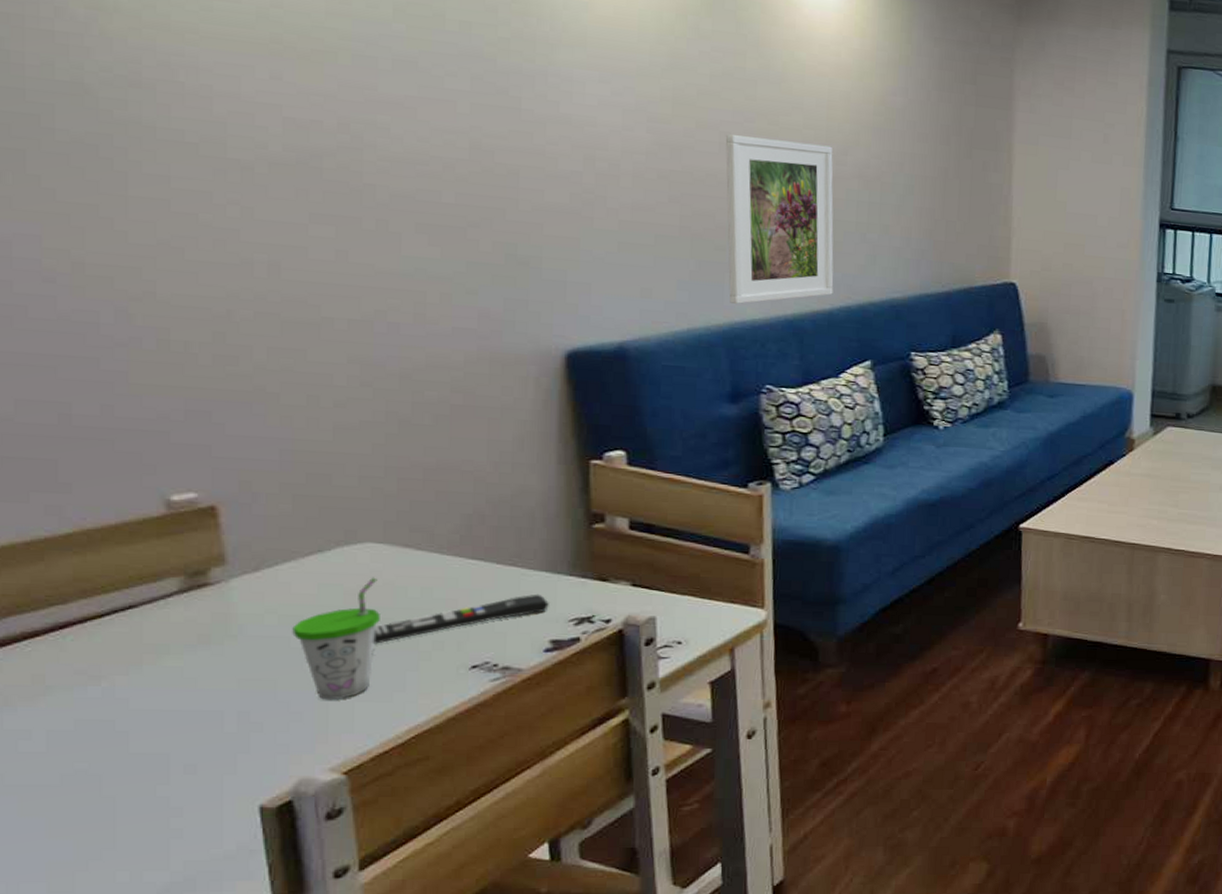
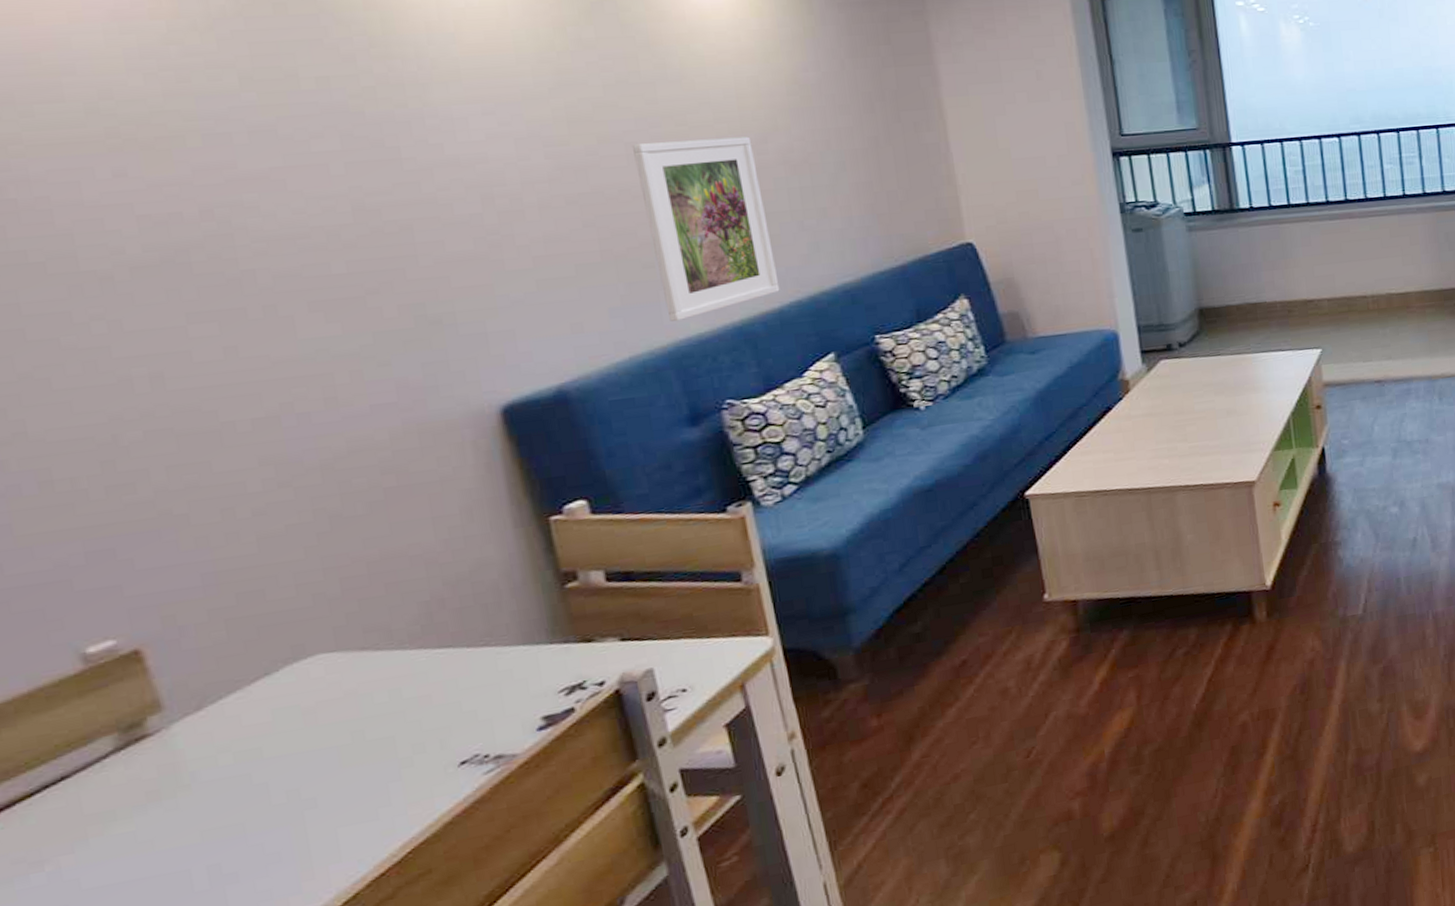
cup: present [292,577,380,700] -> none [251,689,351,833]
remote control: present [373,594,549,645] -> none [343,670,534,763]

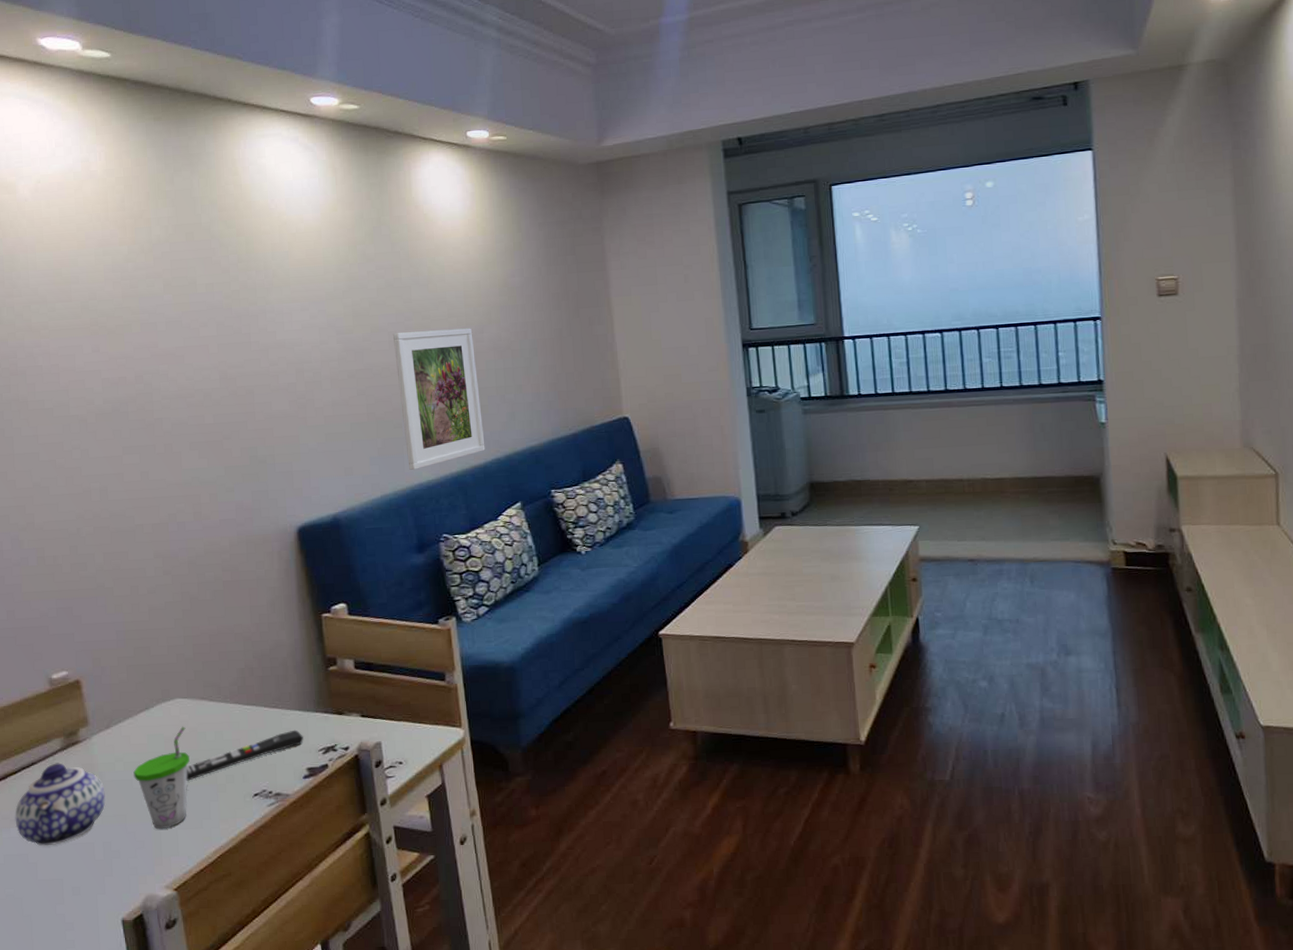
teapot: none [36,769,206,890] -> present [15,763,106,846]
cup: none [251,689,351,833] -> present [133,726,190,830]
remote control: none [343,670,534,763] -> present [186,729,304,782]

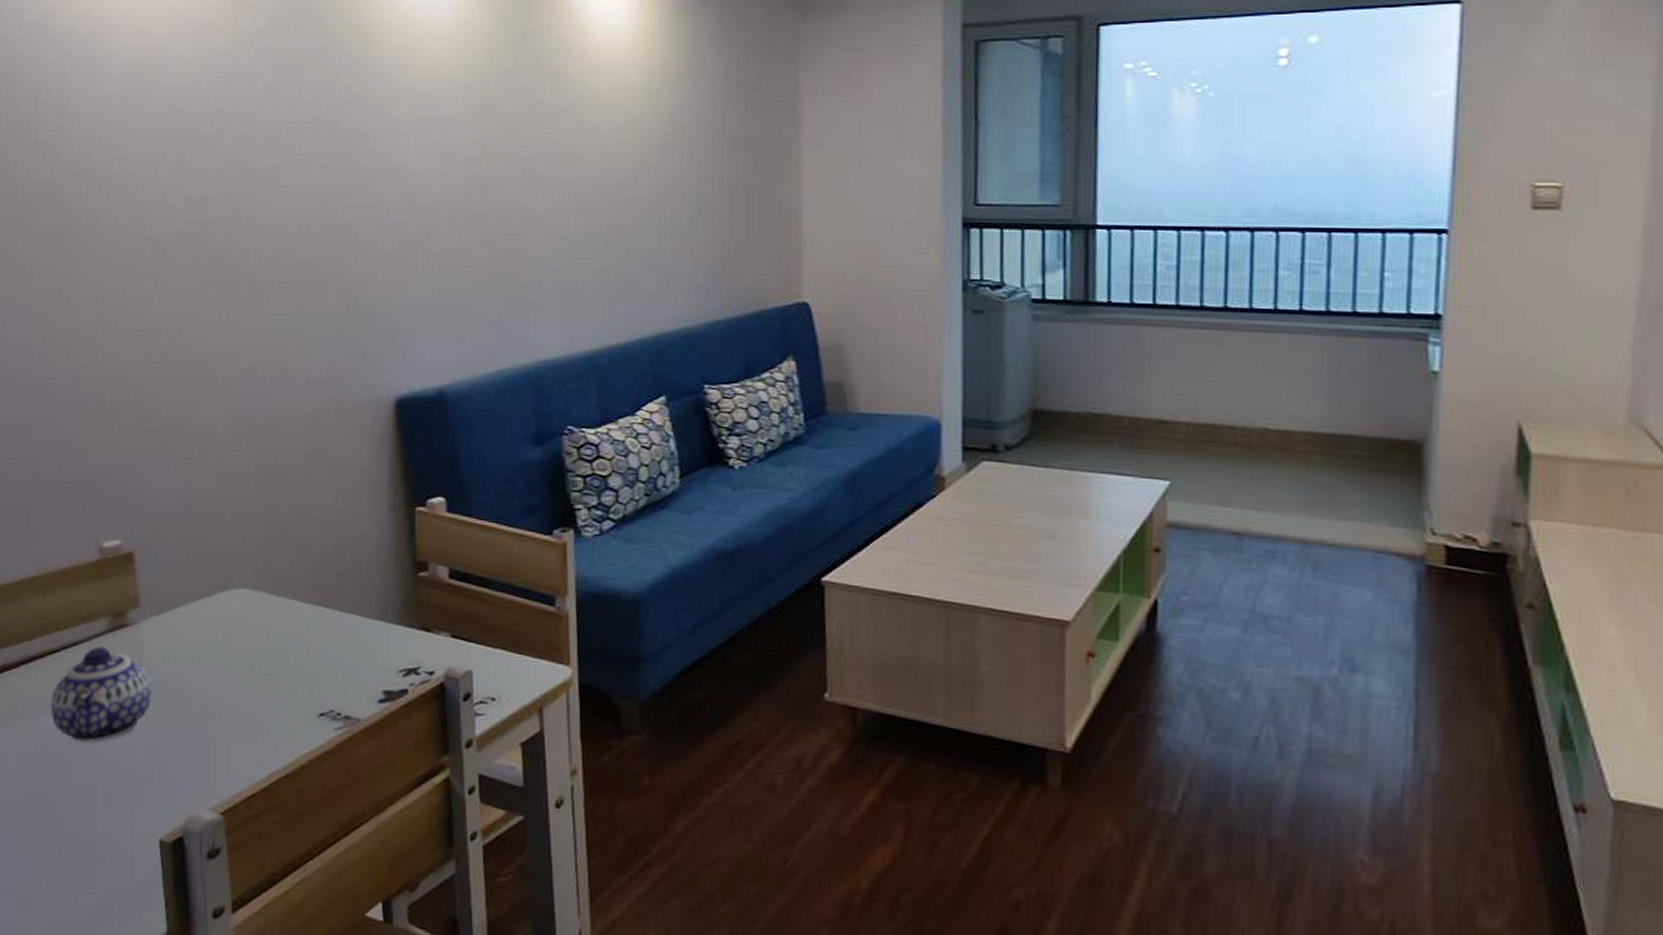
cup: present [133,726,190,830] -> none [185,621,250,741]
remote control: present [186,729,304,782] -> none [244,642,382,689]
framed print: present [393,328,485,470] -> none [528,170,628,342]

